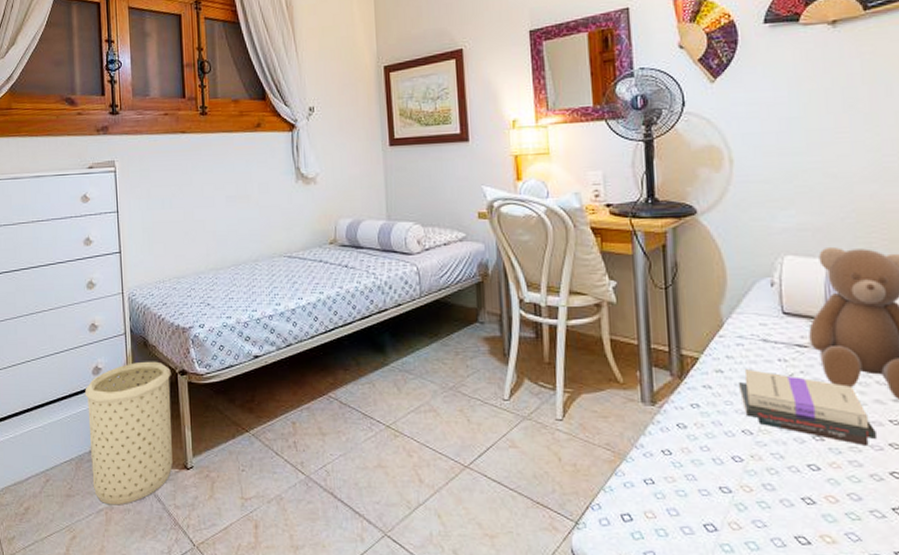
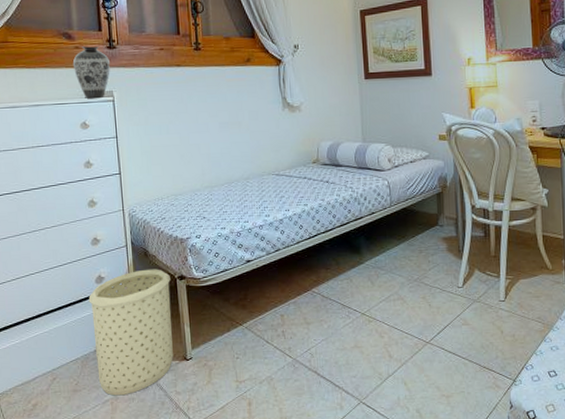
decorative vase: none [74,112,113,170] -> present [72,46,110,99]

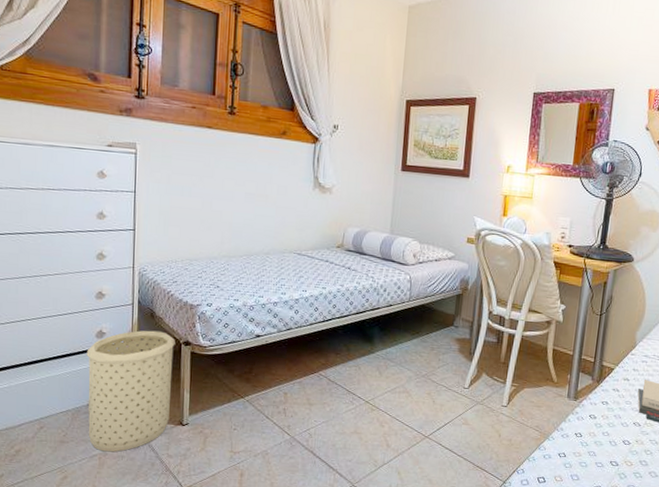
decorative vase: present [72,46,110,99] -> none [95,91,136,150]

